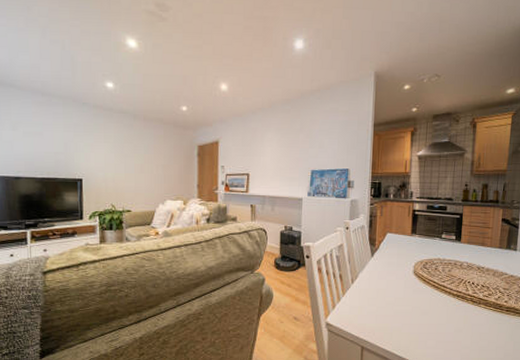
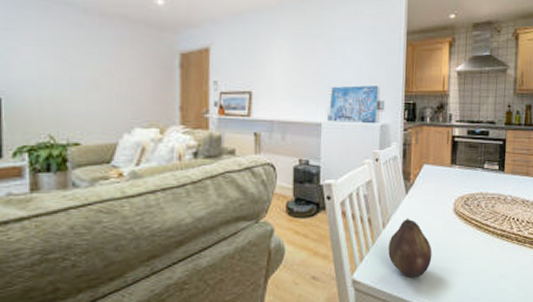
fruit: none [356,276,394,326] -> present [388,218,432,278]

